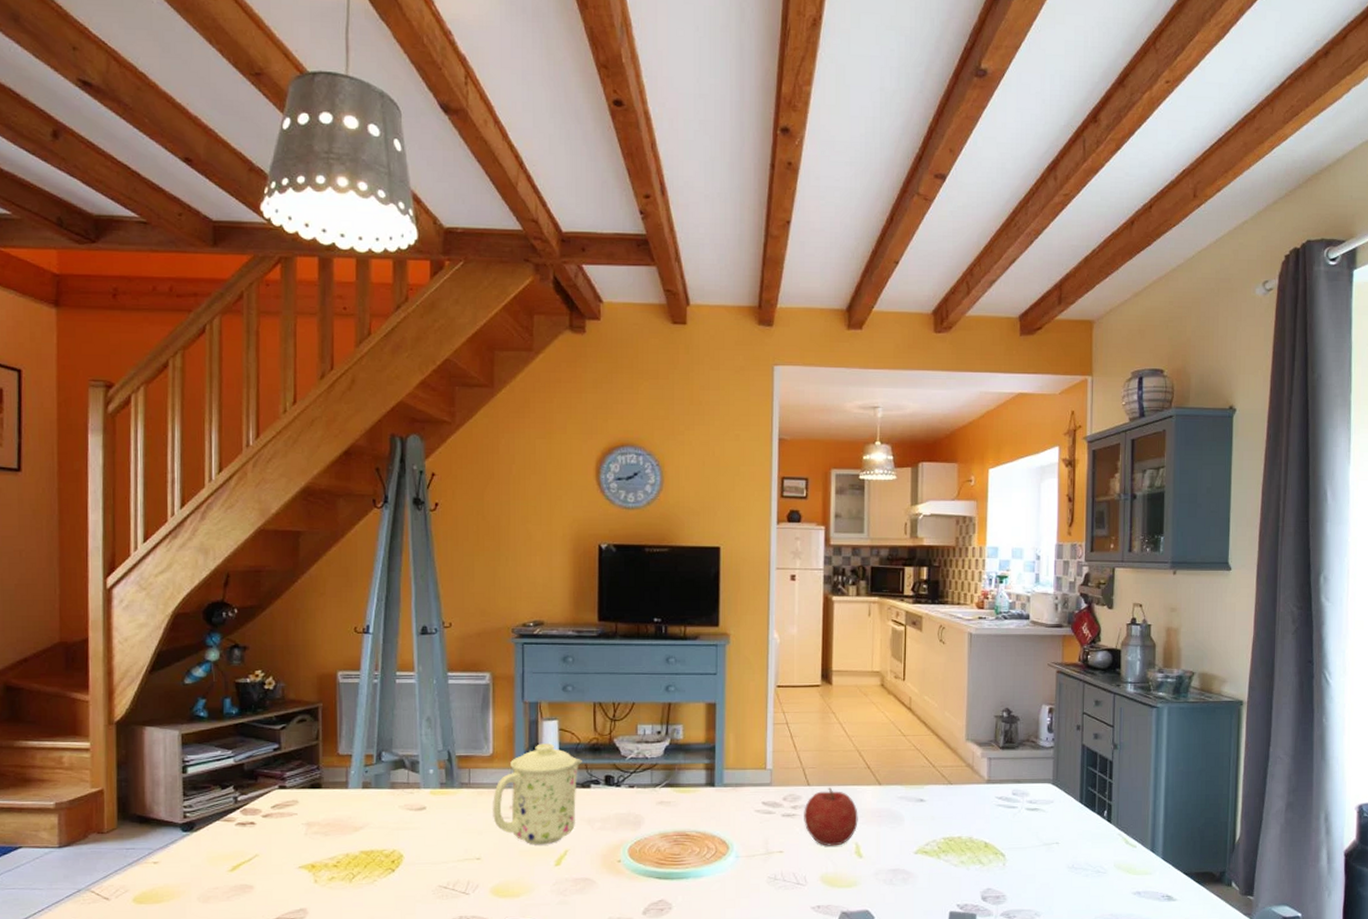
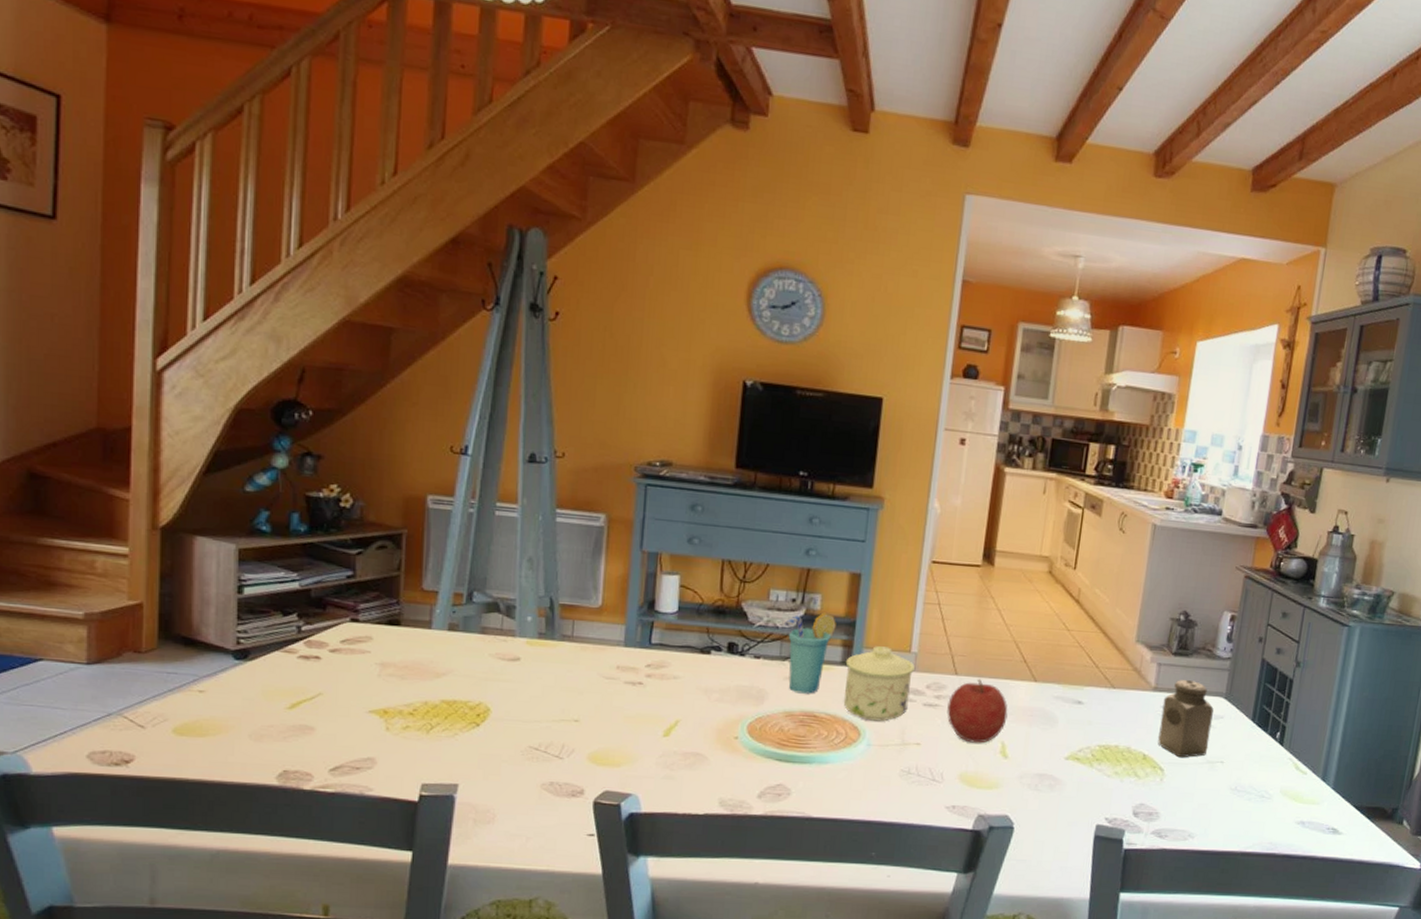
mug: present [493,743,582,845] -> none [597,599,704,713]
cup: none [653,741,698,816] -> present [785,612,836,694]
sugar bowl: none [709,766,771,835] -> present [844,646,915,722]
salt shaker: none [997,771,1044,843] -> present [1158,680,1214,758]

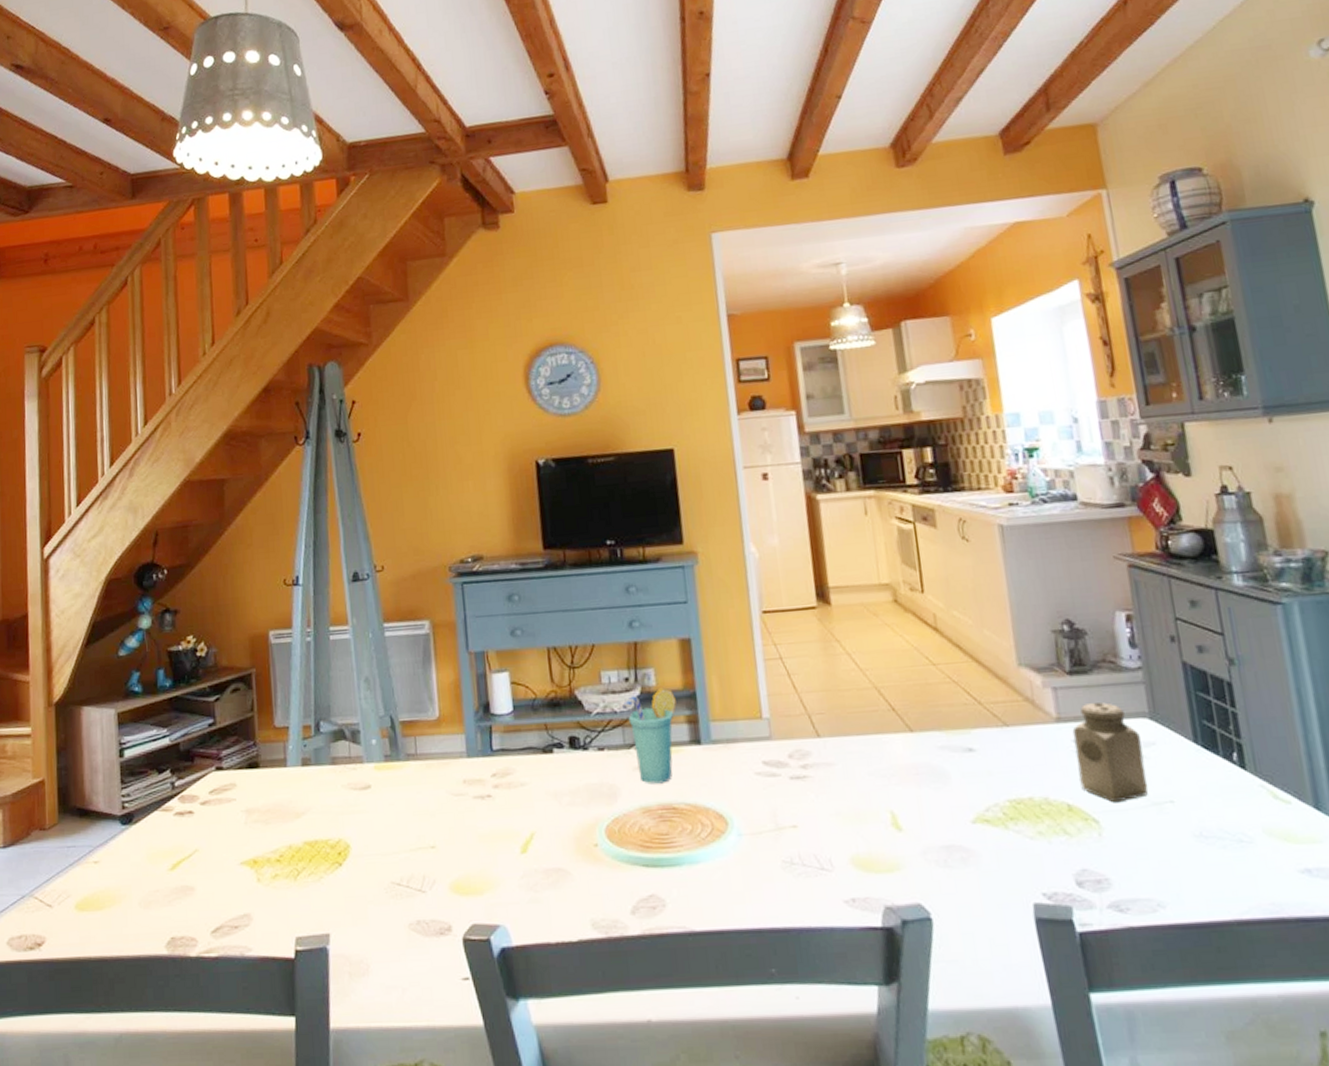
sugar bowl: present [844,646,915,722] -> none [694,716,774,806]
fruit: present [947,679,1008,743] -> none [816,738,890,817]

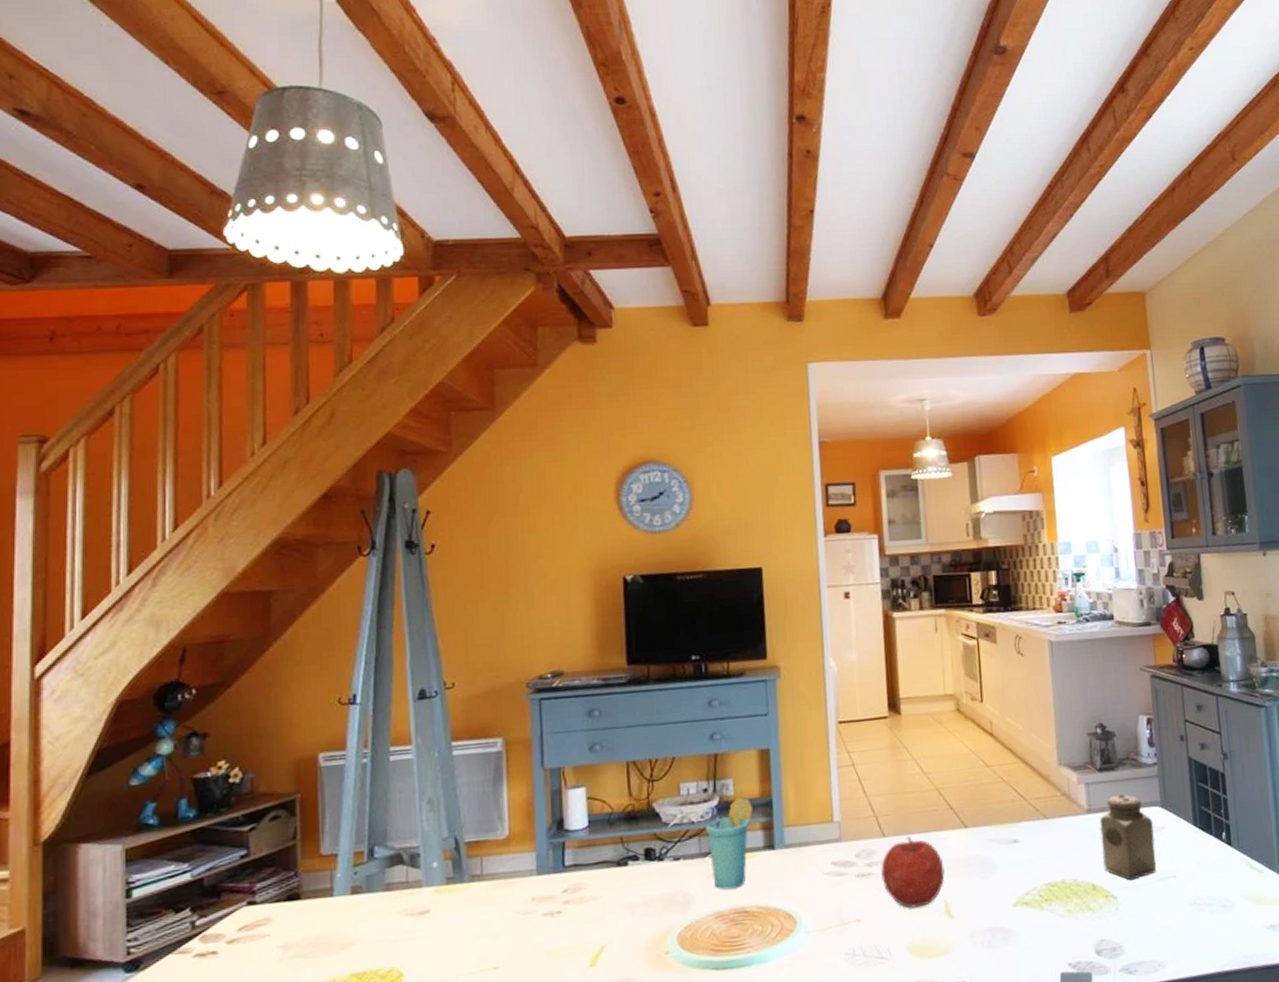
fruit: none [816,738,890,817] -> present [881,836,945,908]

